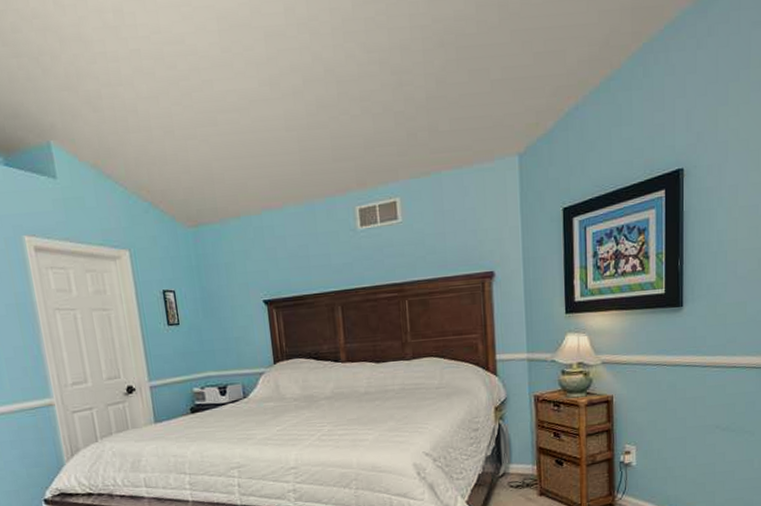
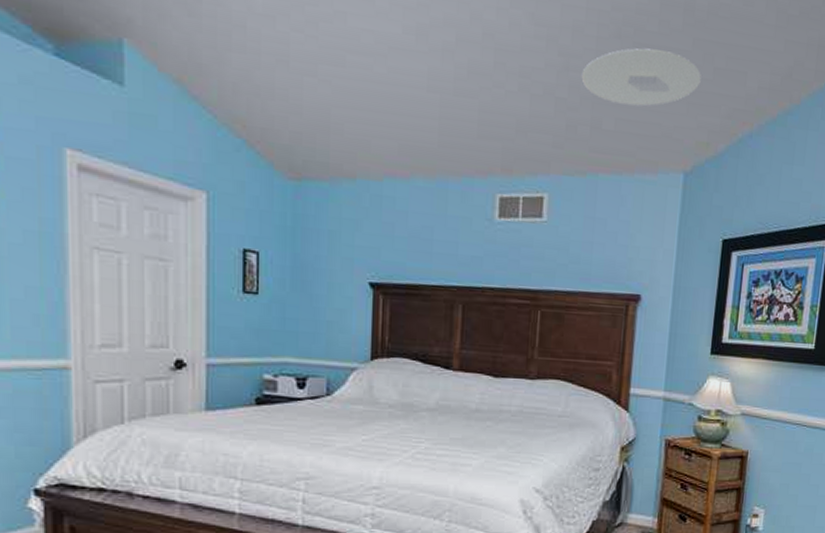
ceiling light: none [414,48,523,106] -> present [581,48,702,107]

